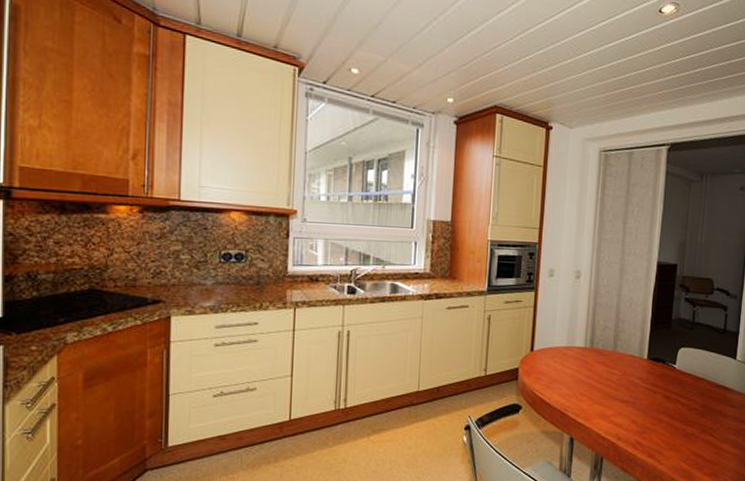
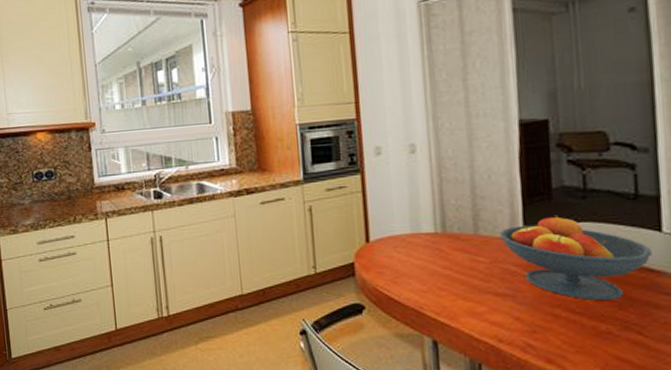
fruit bowl: none [631,340,728,410] -> present [499,214,652,301]

